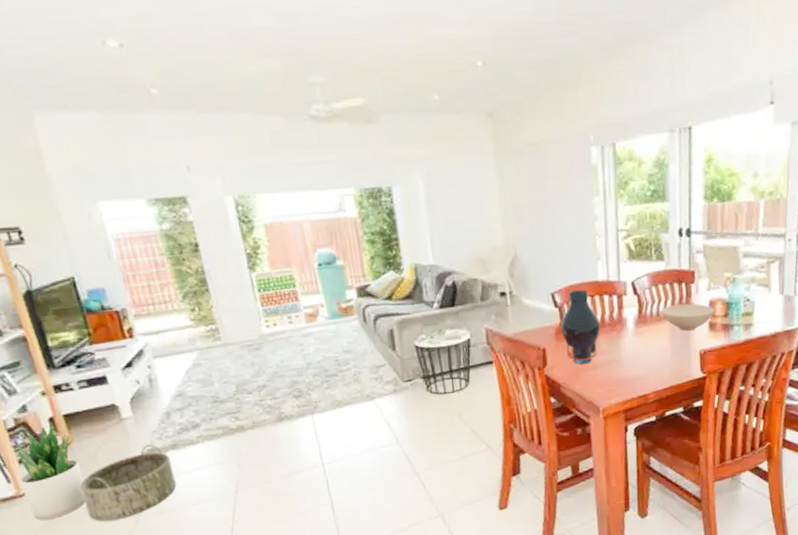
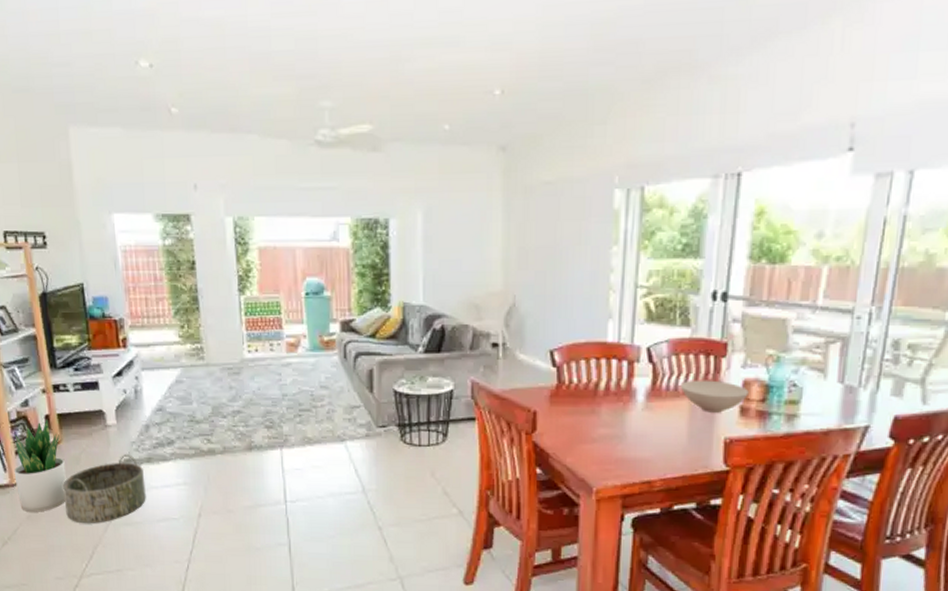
vase: present [560,289,600,365] -> none [556,350,604,435]

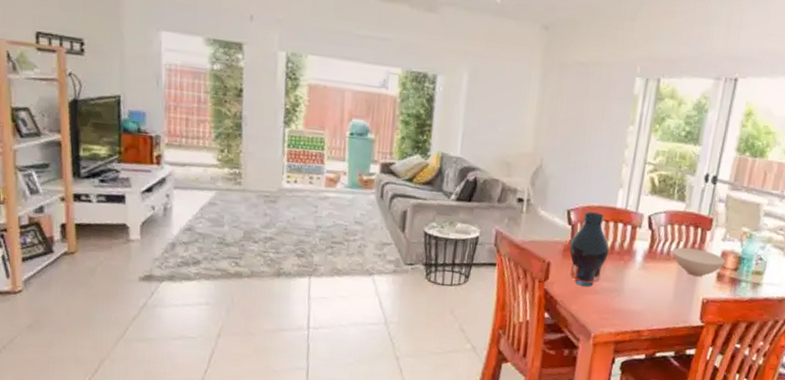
planter: present [14,420,67,513] -> none [18,228,79,323]
basket: present [63,454,146,523] -> none [72,270,165,337]
vase: none [556,350,604,435] -> present [569,211,610,287]

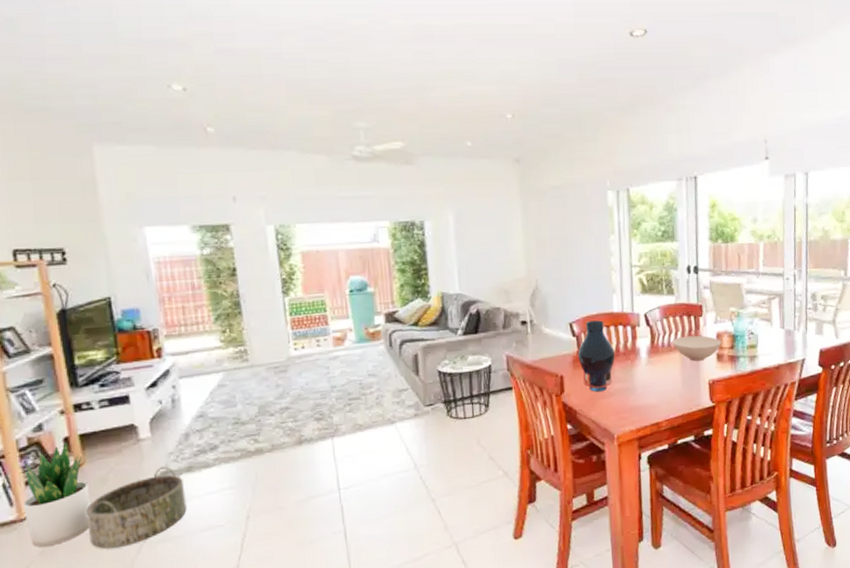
planter: none [18,228,79,323] -> present [23,442,92,548]
basket: none [72,270,165,337] -> present [86,466,187,549]

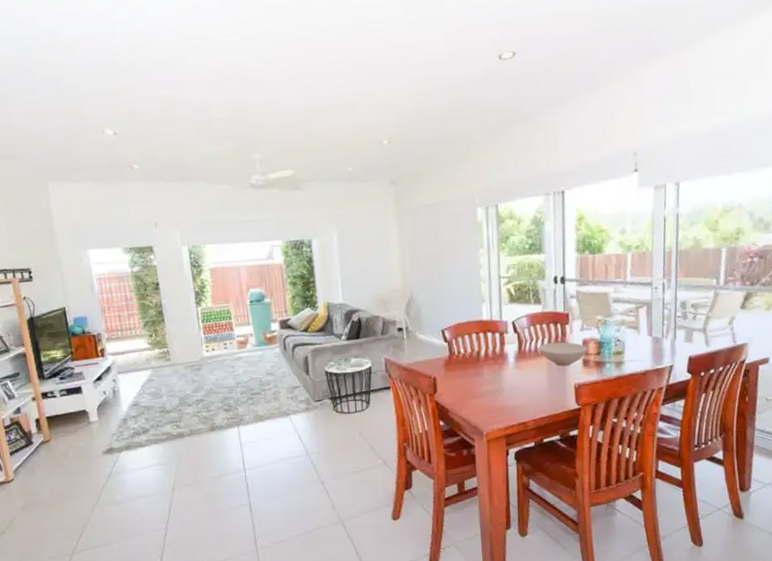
planter: present [23,442,92,548] -> none [9,423,57,504]
basket: present [86,466,187,549] -> none [53,444,127,507]
vase: present [577,320,615,392] -> none [449,327,484,393]

